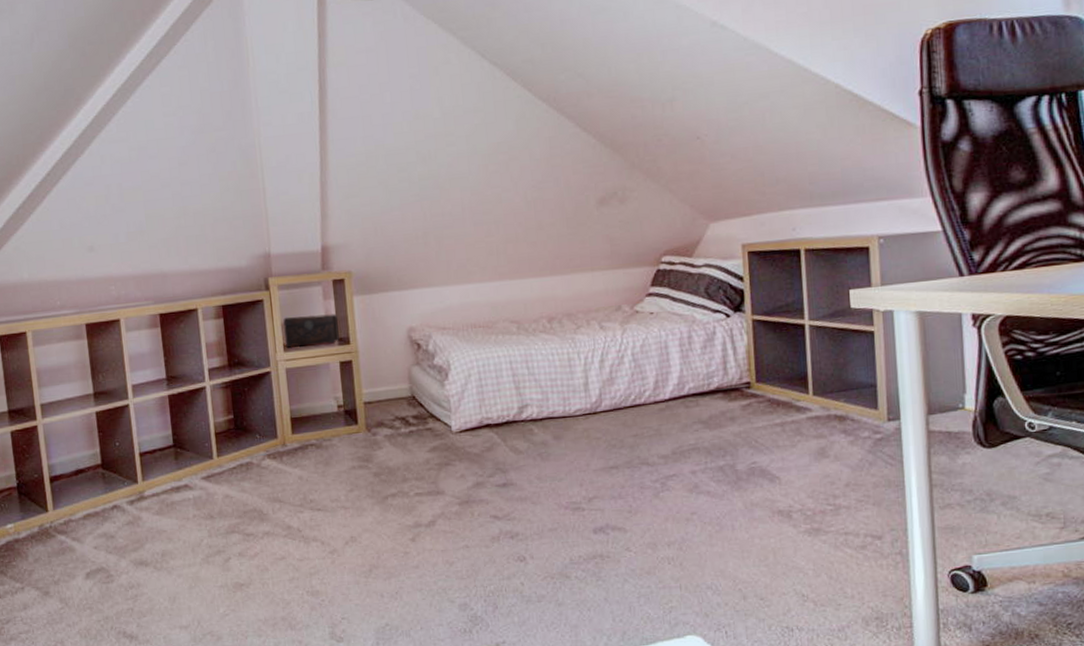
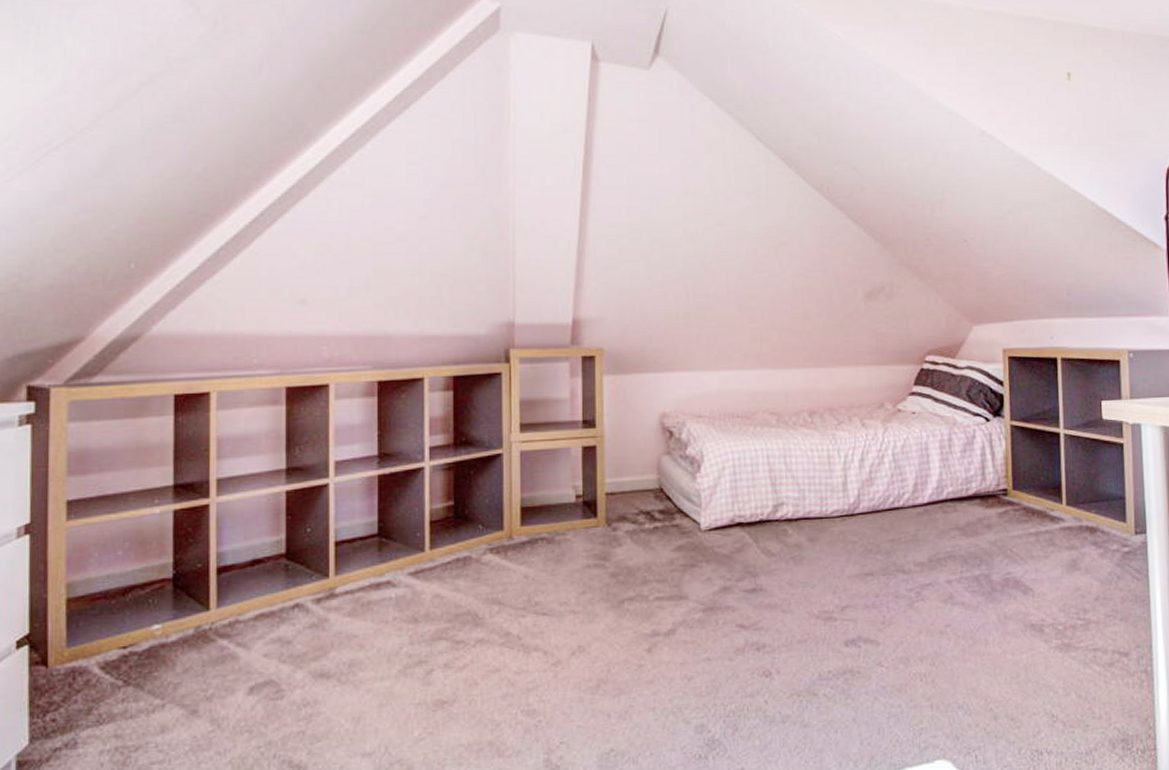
decorative box: present [283,313,339,348] -> none [522,393,585,428]

